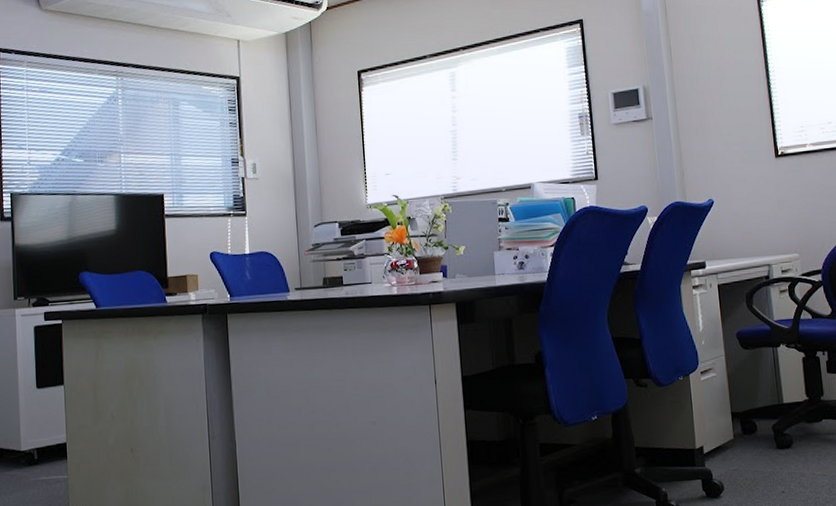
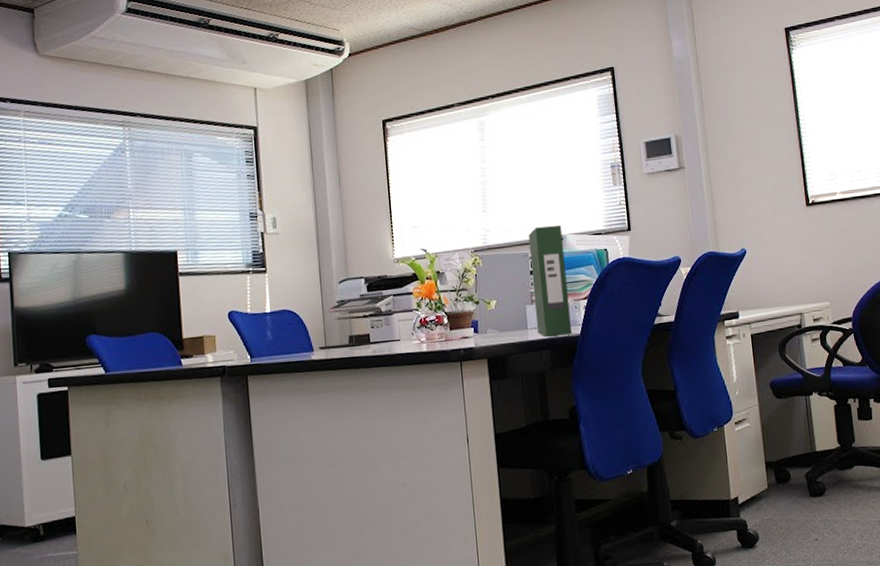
binder: none [496,173,538,283] -> present [528,224,572,337]

